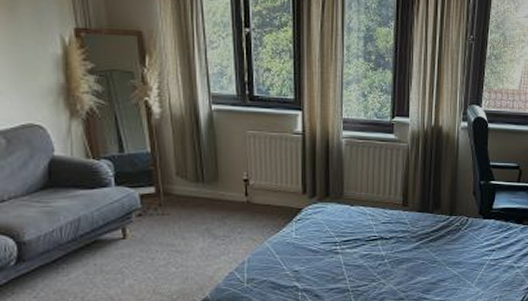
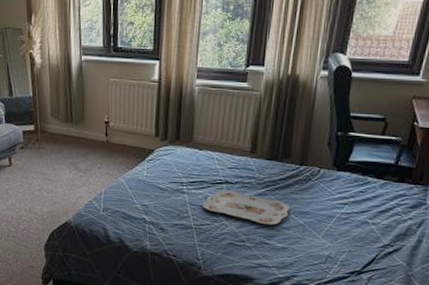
serving tray: none [358,246,444,279] -> present [202,190,290,225]

